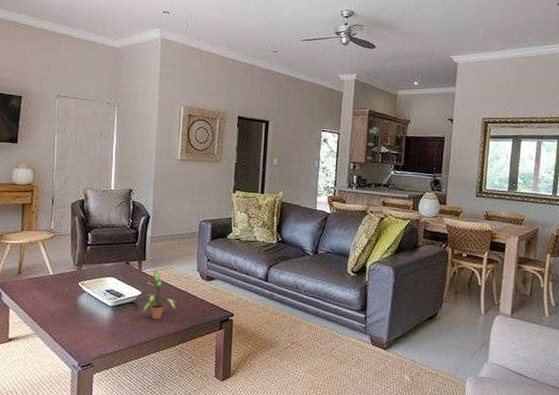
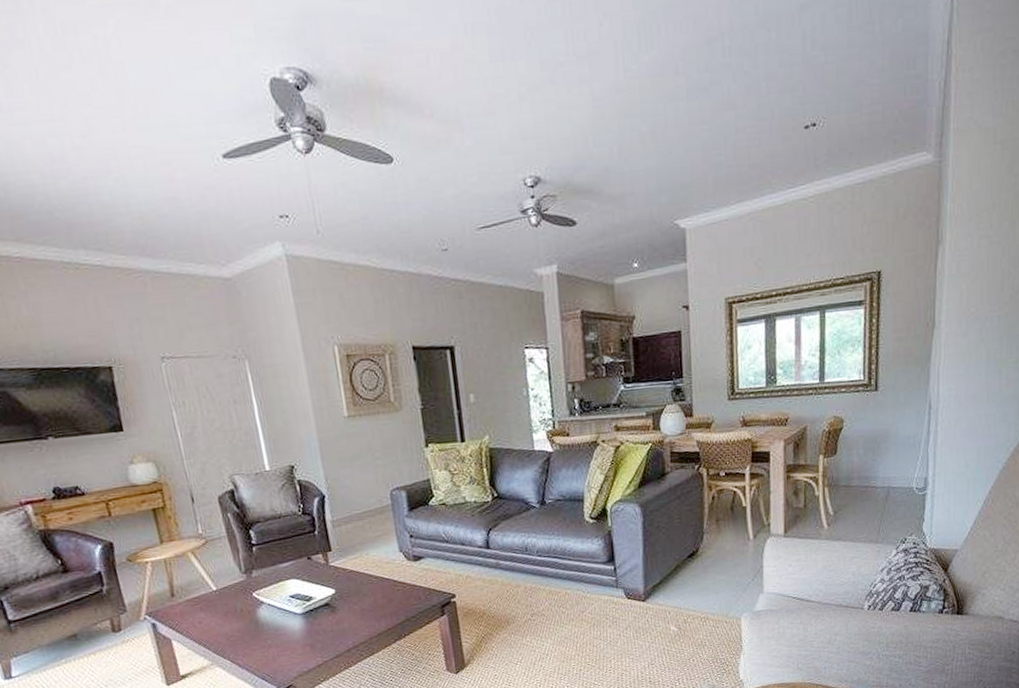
potted plant: present [142,270,177,320] -> none [338,560,382,620]

